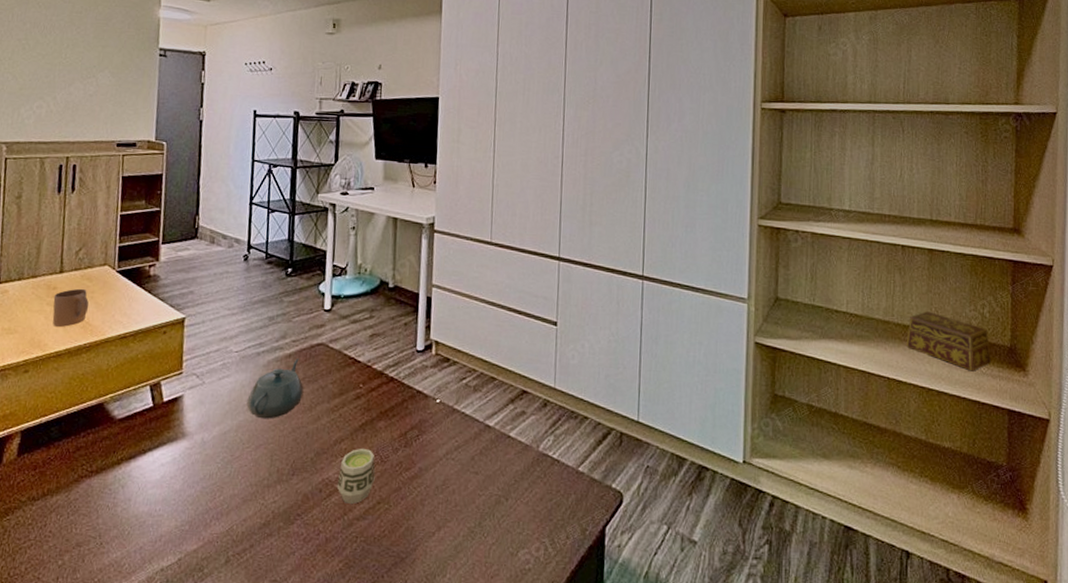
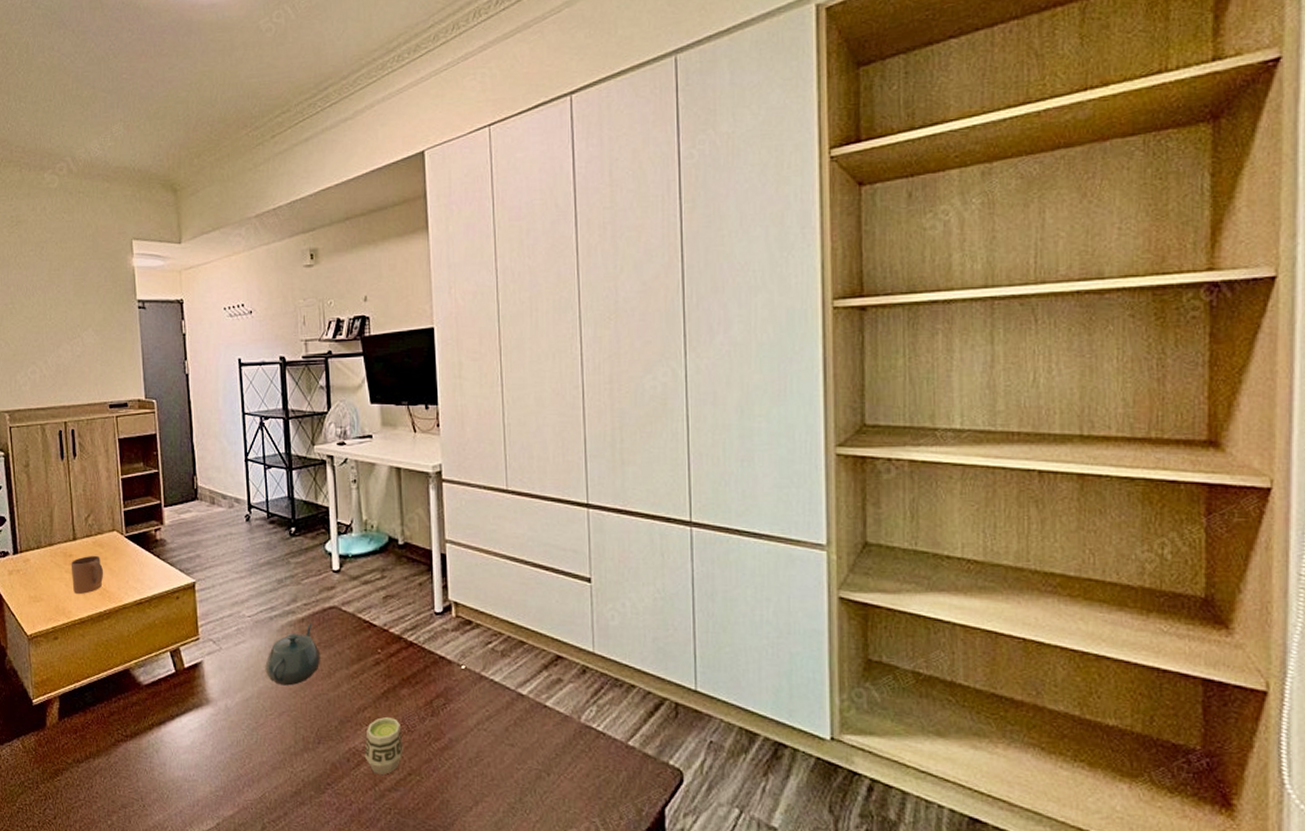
decorative box: present [906,311,991,371] -> none [1048,554,1175,630]

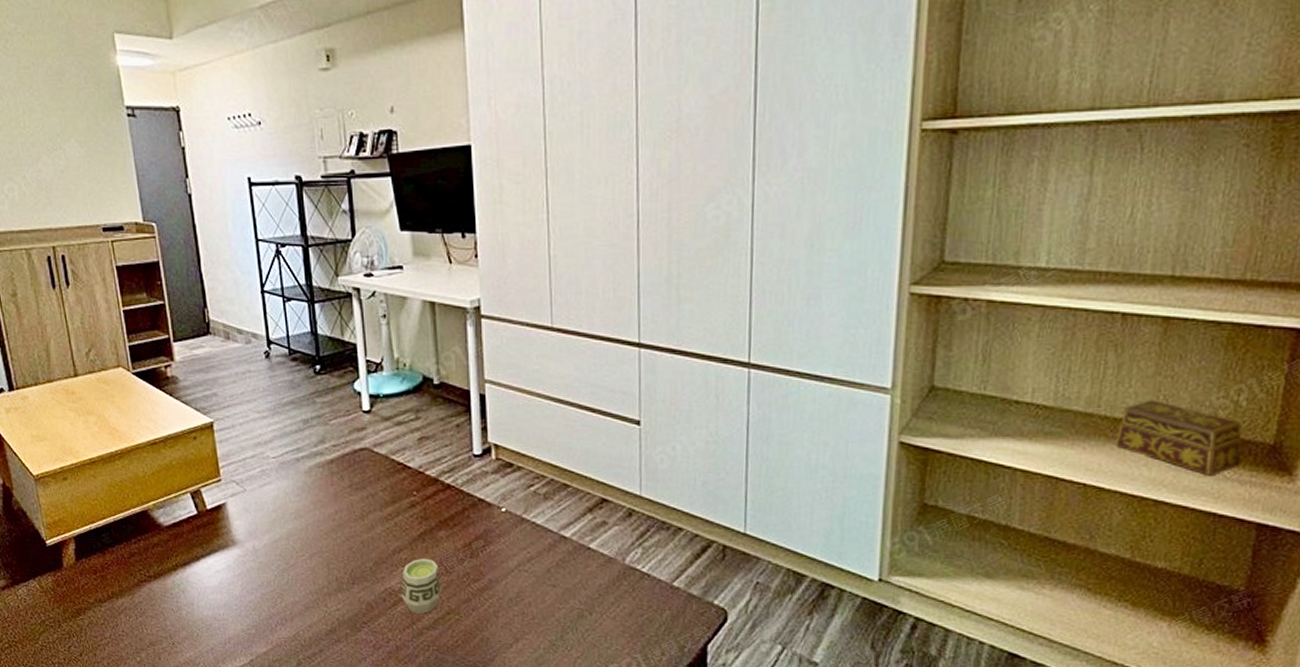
cup: present [71,555,104,595] -> none [74,392,112,434]
teapot: present [265,623,321,686] -> none [293,464,353,528]
decorative box: none [1048,554,1175,630] -> present [1114,400,1242,476]

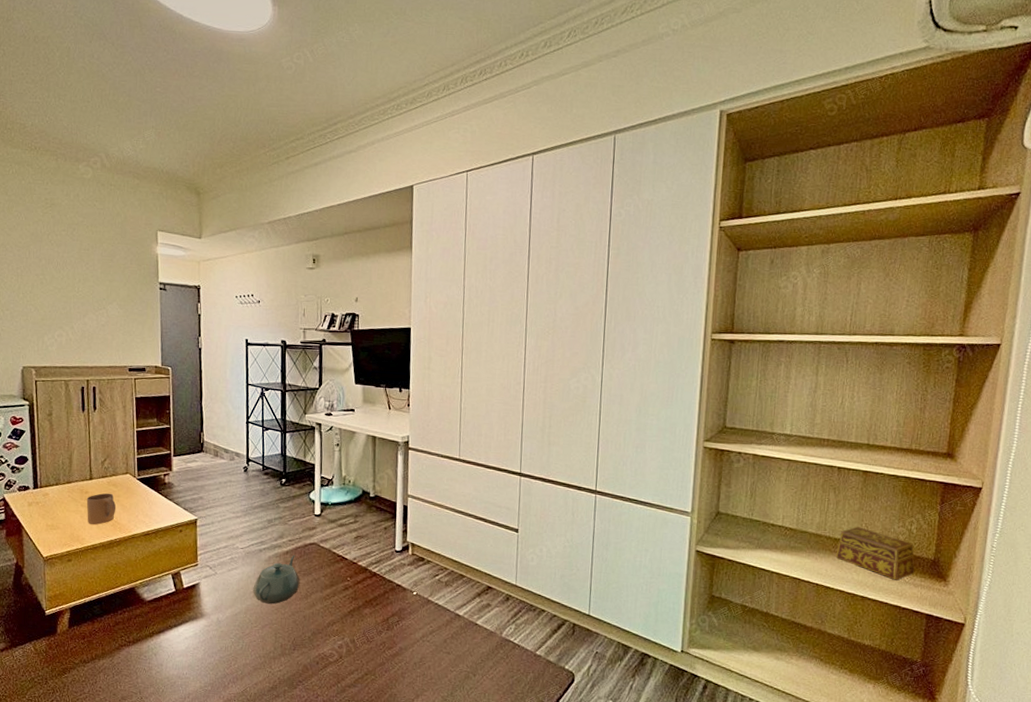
cup: none [74,392,112,434] -> present [86,493,116,525]
teapot: none [293,464,353,528] -> present [253,555,300,604]
cup: present [401,558,441,614] -> none [331,630,363,674]

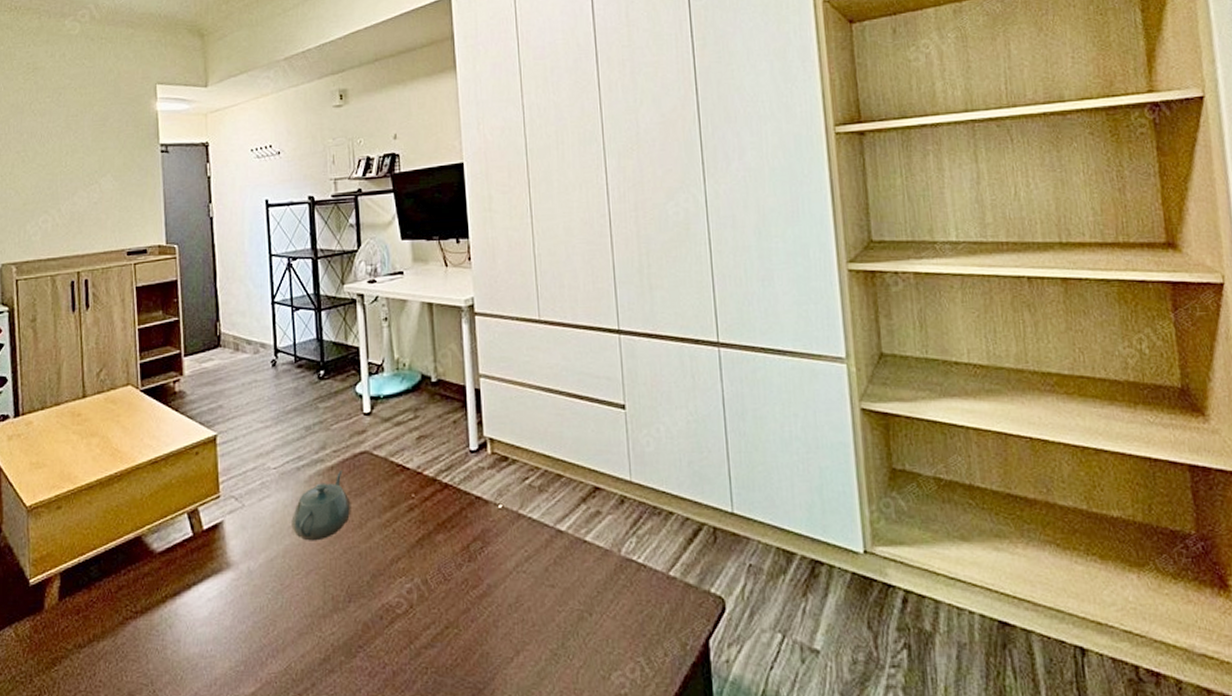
cup: present [86,493,116,525] -> none [79,412,116,458]
decorative box: present [835,527,915,580] -> none [1047,353,1159,422]

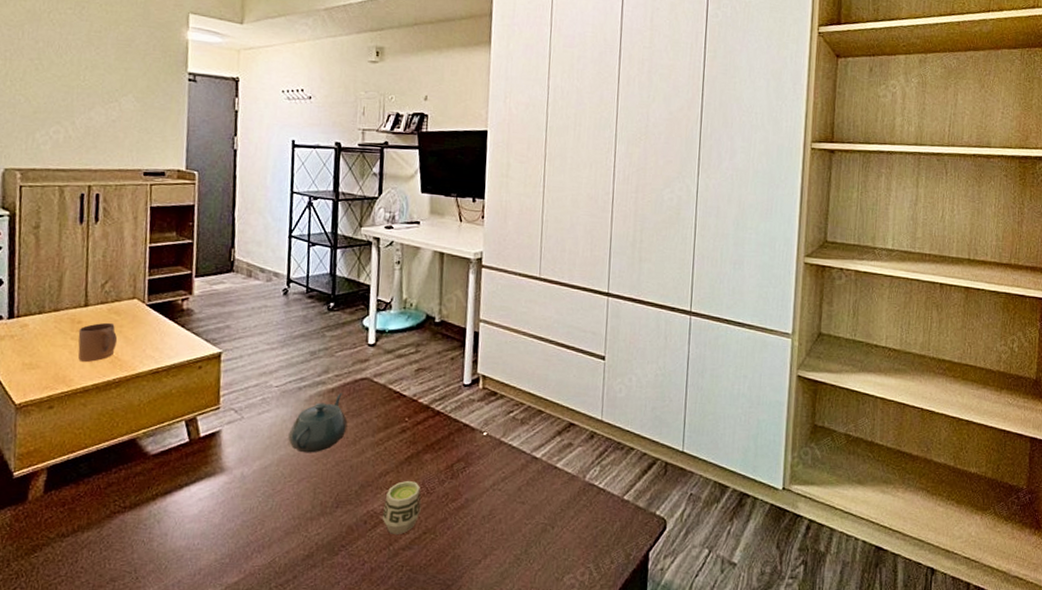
cup: none [79,412,116,458] -> present [77,322,118,363]
cup: none [398,566,440,630] -> present [382,480,422,534]

